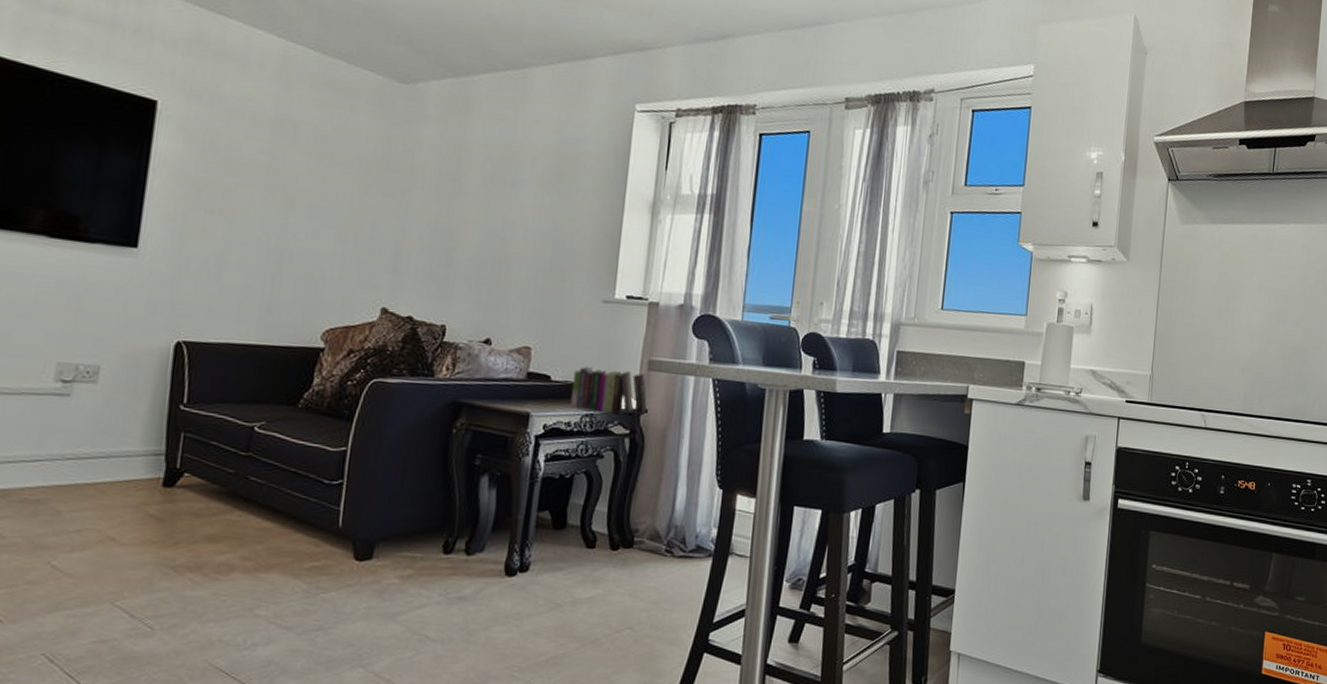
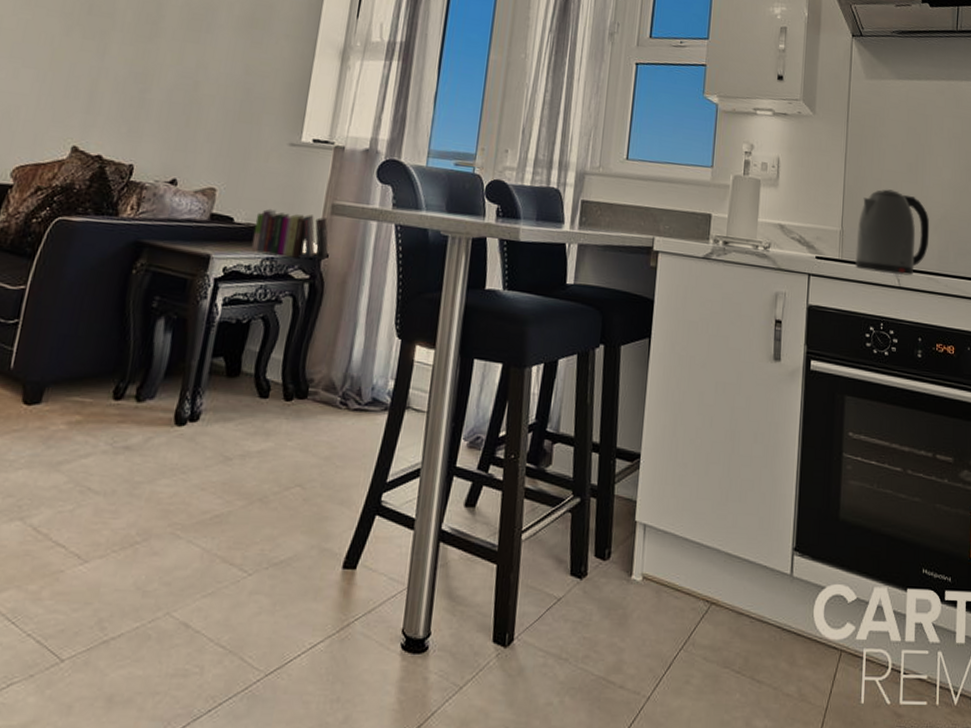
kettle: none [1163,333,1238,417] -> present [855,189,930,276]

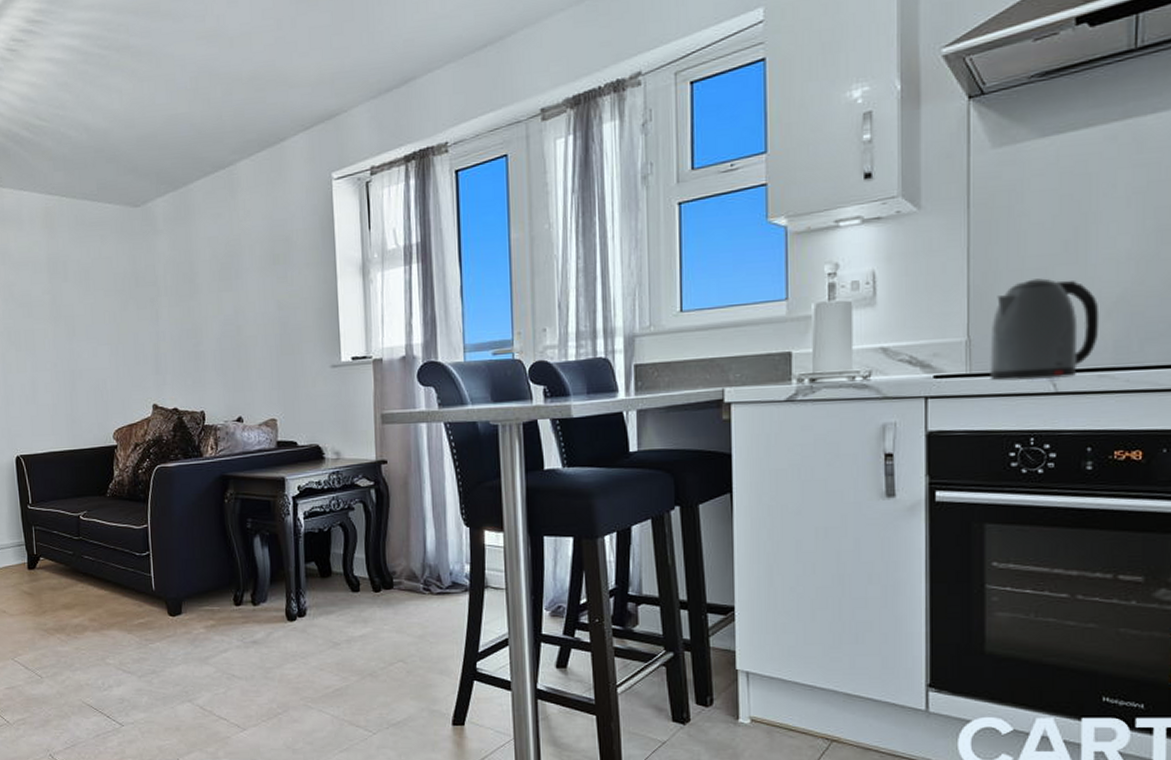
books: present [250,208,329,261] -> none [316,427,387,469]

